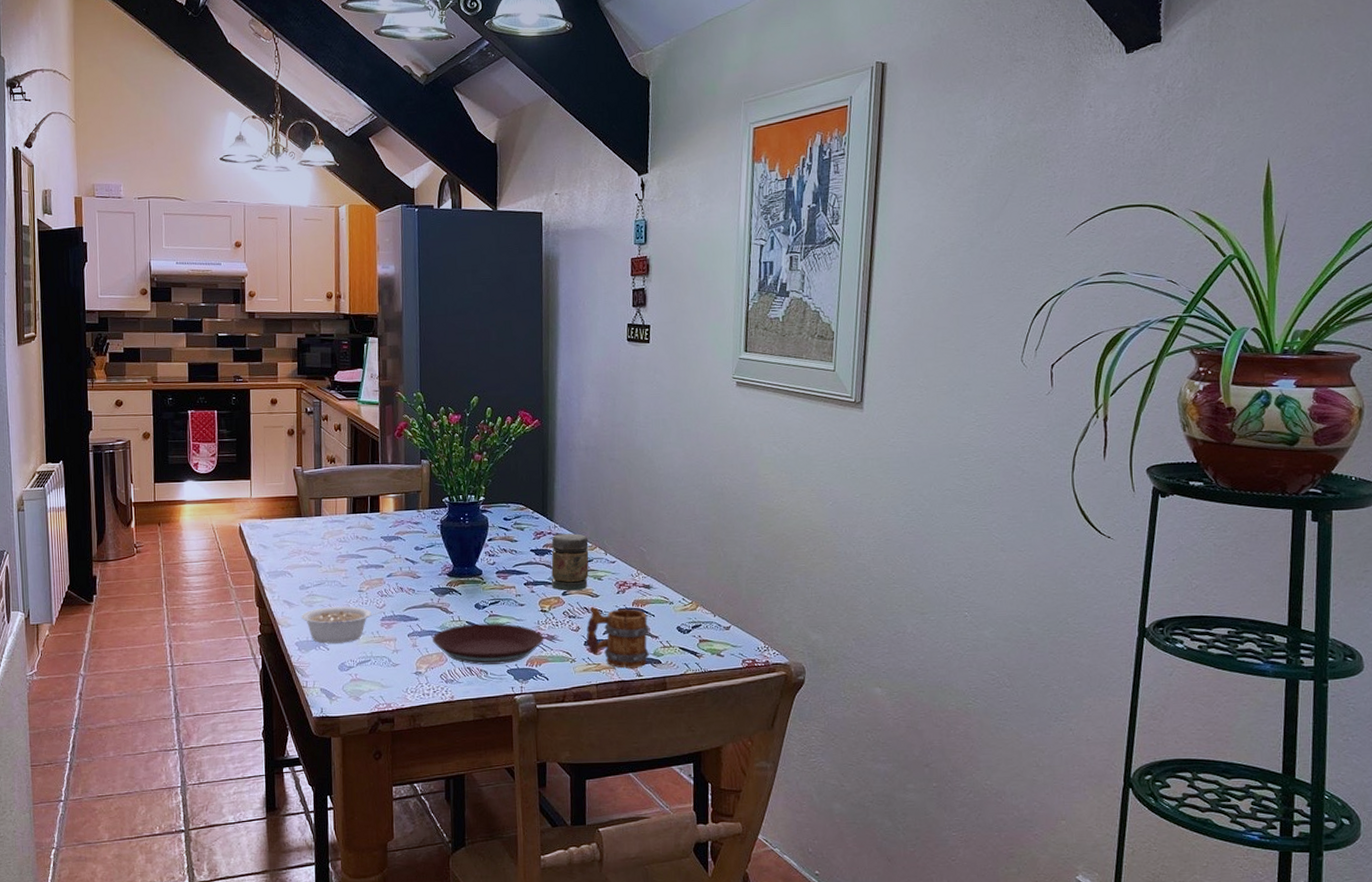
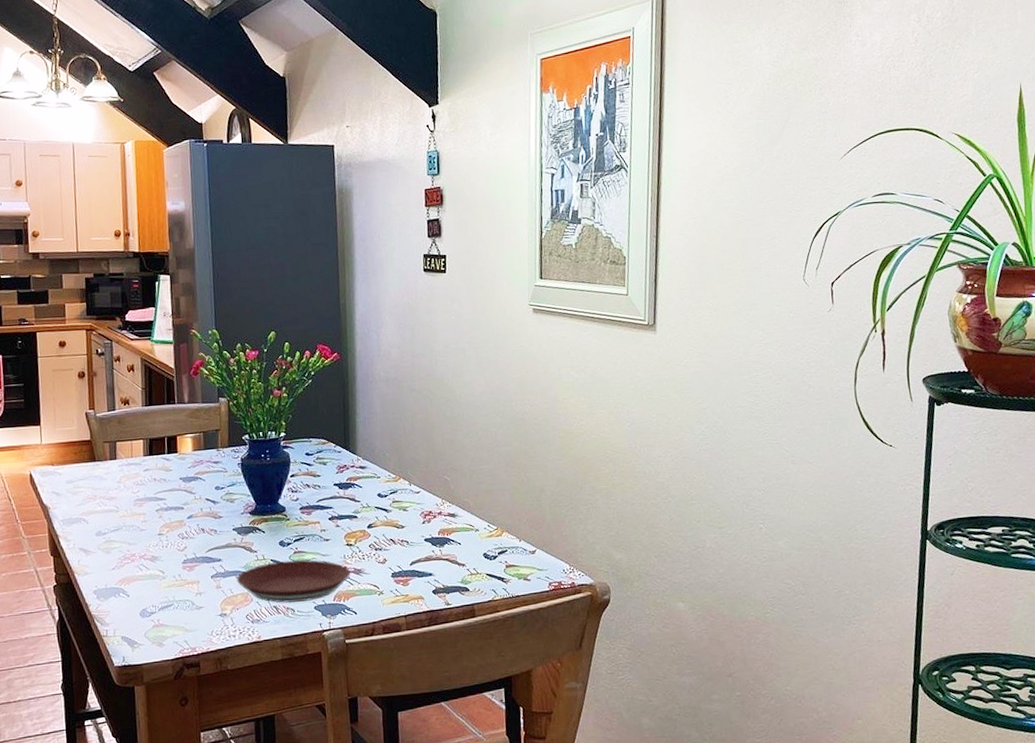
legume: present [301,606,382,644] -> none [98,550,183,591]
jar: present [551,533,589,591] -> none [355,465,394,524]
mug: present [586,606,650,669] -> none [393,537,457,598]

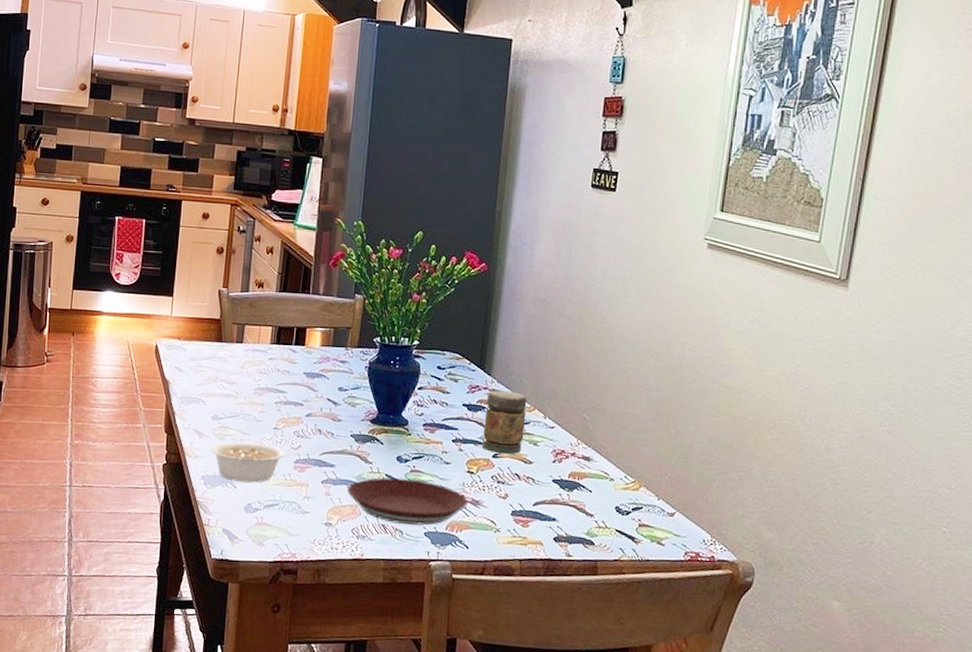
legume: none [98,550,183,591] -> present [210,441,297,483]
jar: none [355,465,394,524] -> present [481,390,527,455]

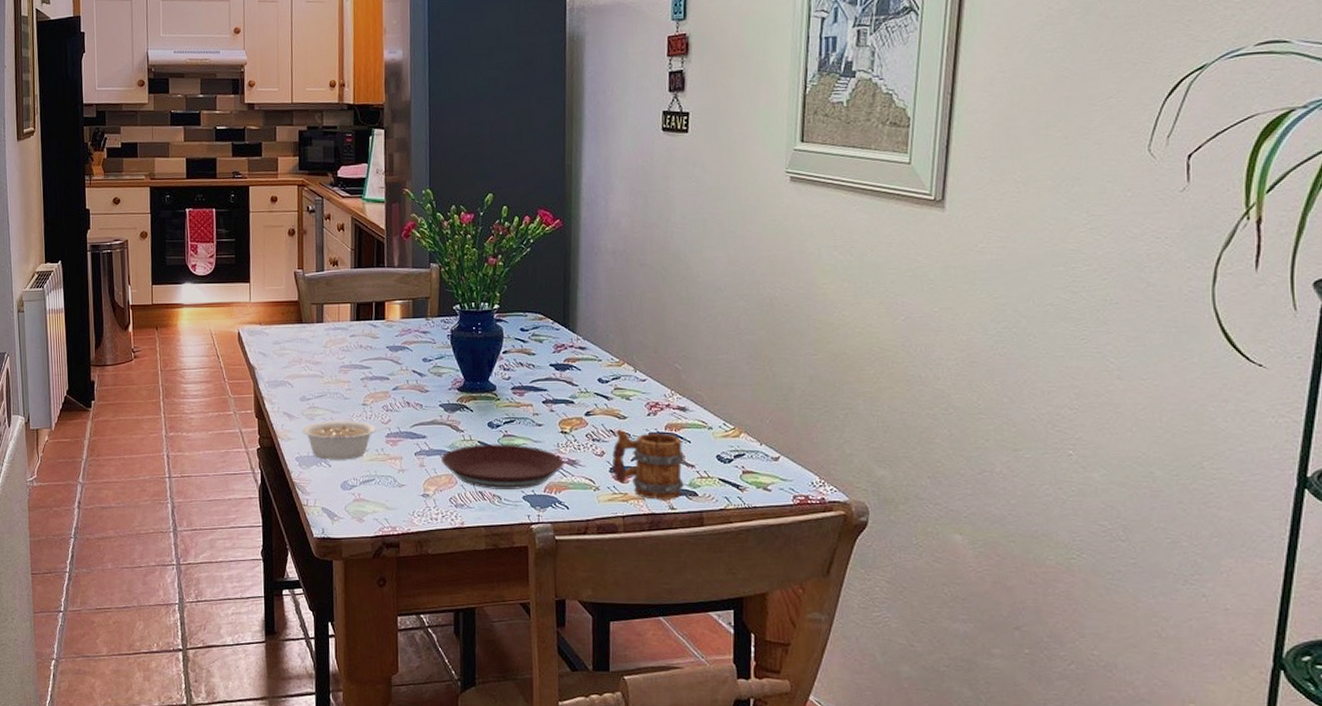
jar: present [481,390,527,455] -> none [572,347,616,412]
mug: none [513,473,586,547] -> present [611,429,686,500]

